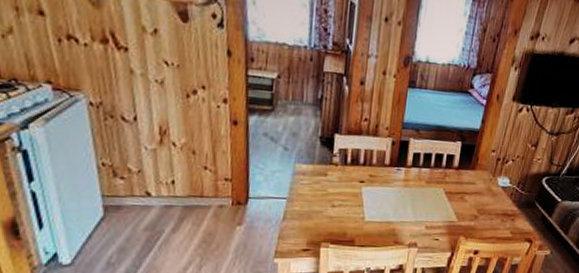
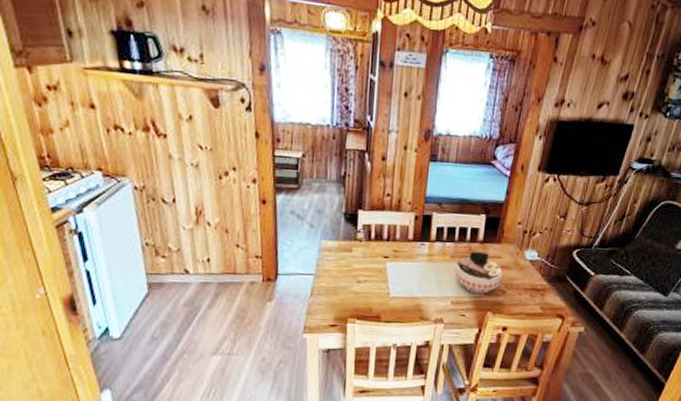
bowl: none [430,177,476,219] -> present [455,251,502,294]

